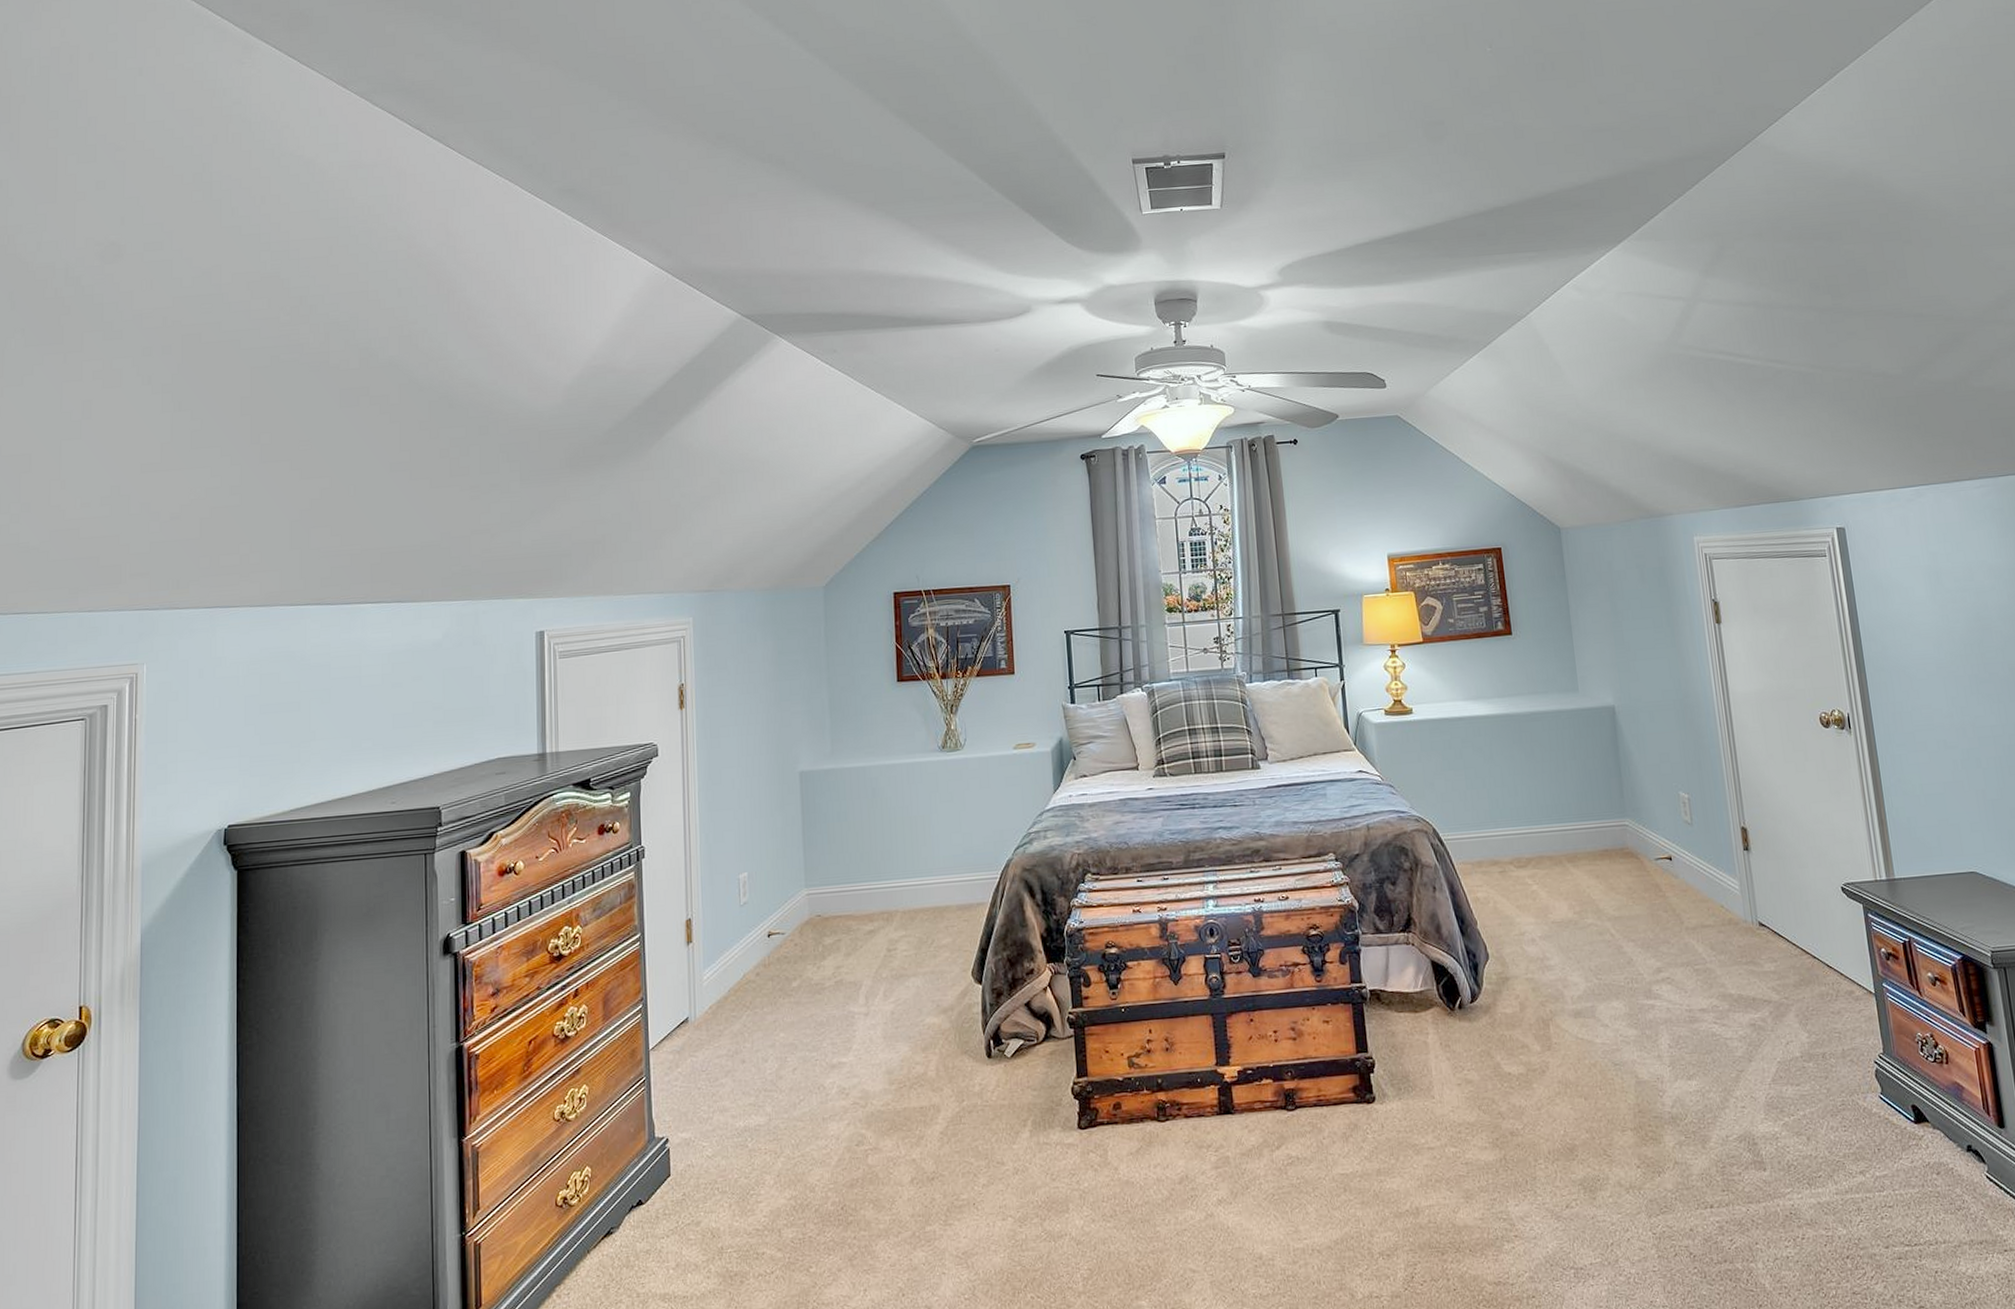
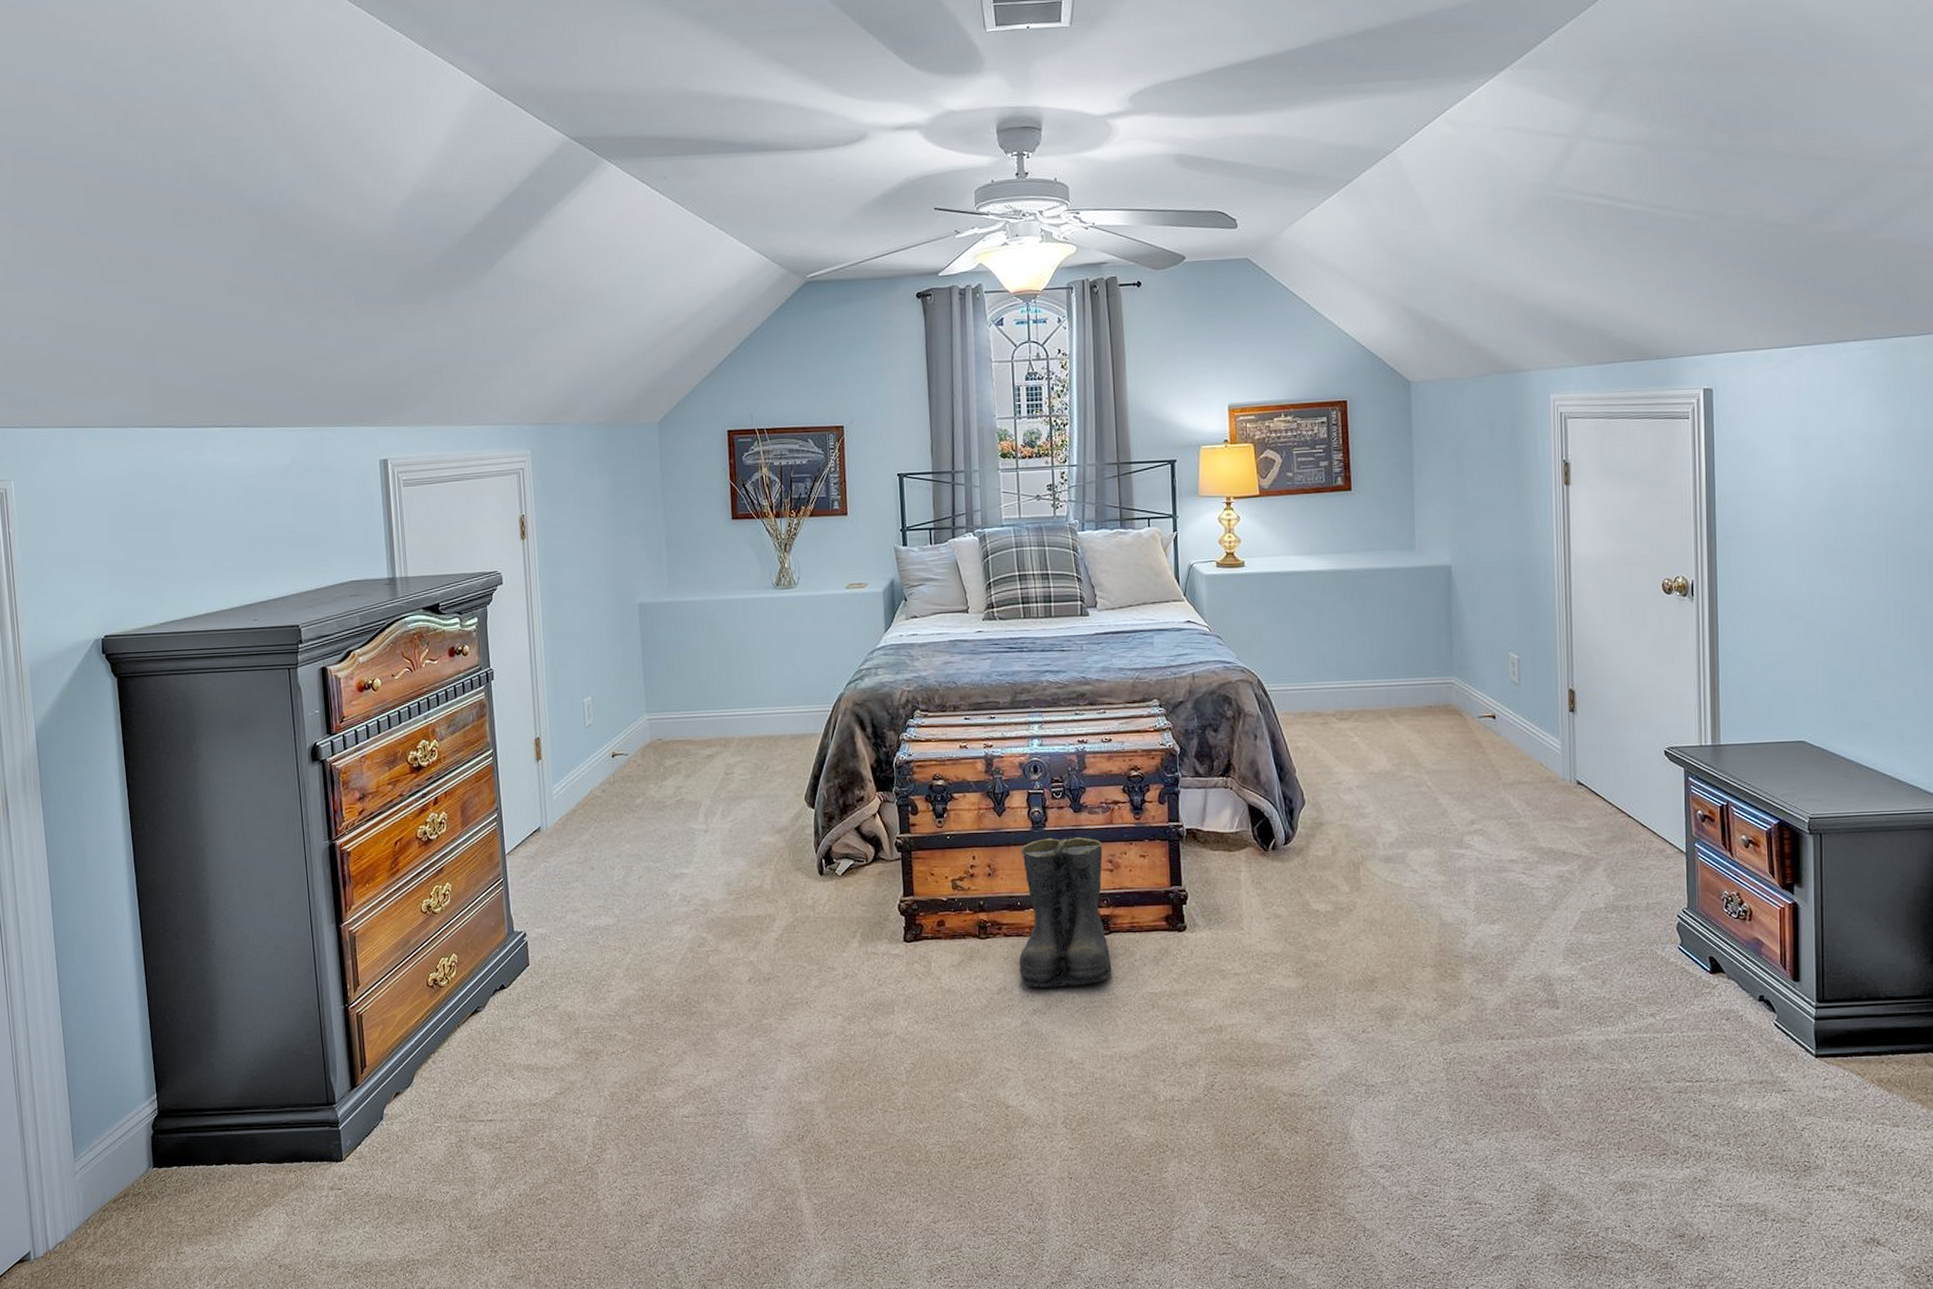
boots: none [1199,1004,1300,1175] -> present [1018,837,1112,988]

